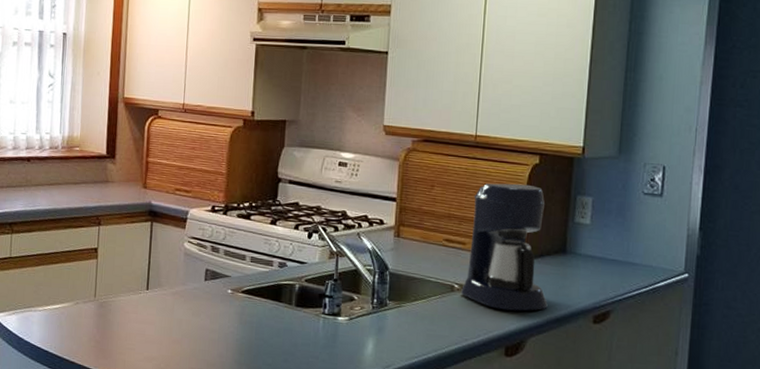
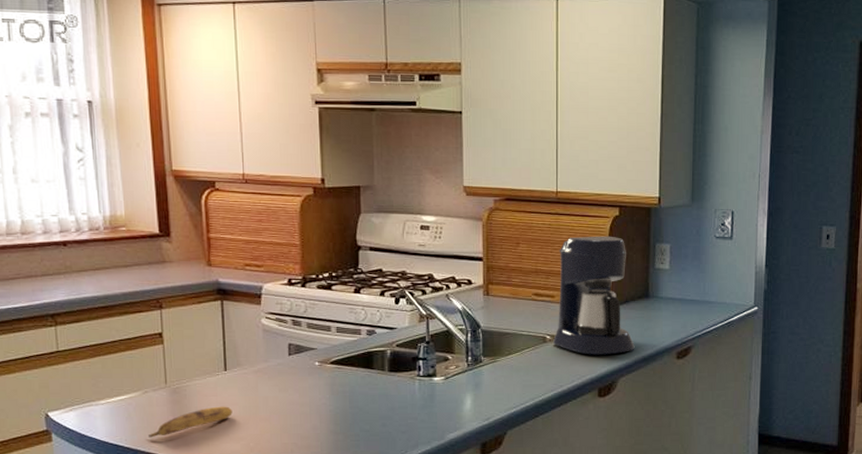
banana: none [73,324,149,348] -> present [147,406,232,438]

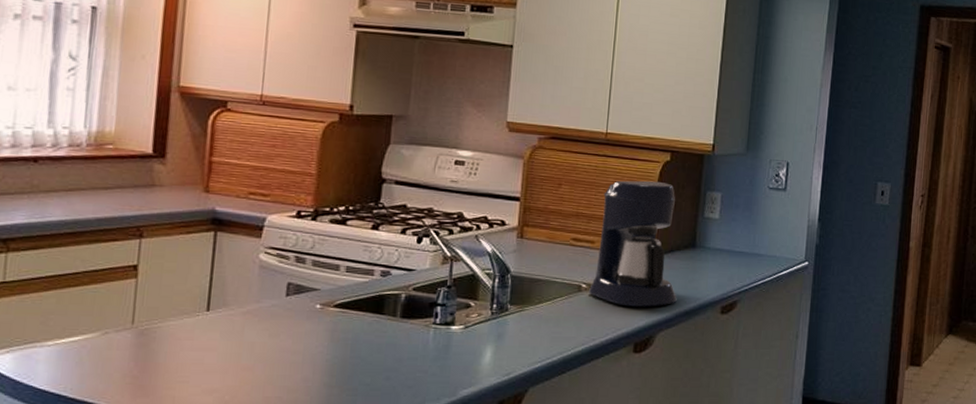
banana: present [147,406,232,438] -> none [99,352,209,387]

